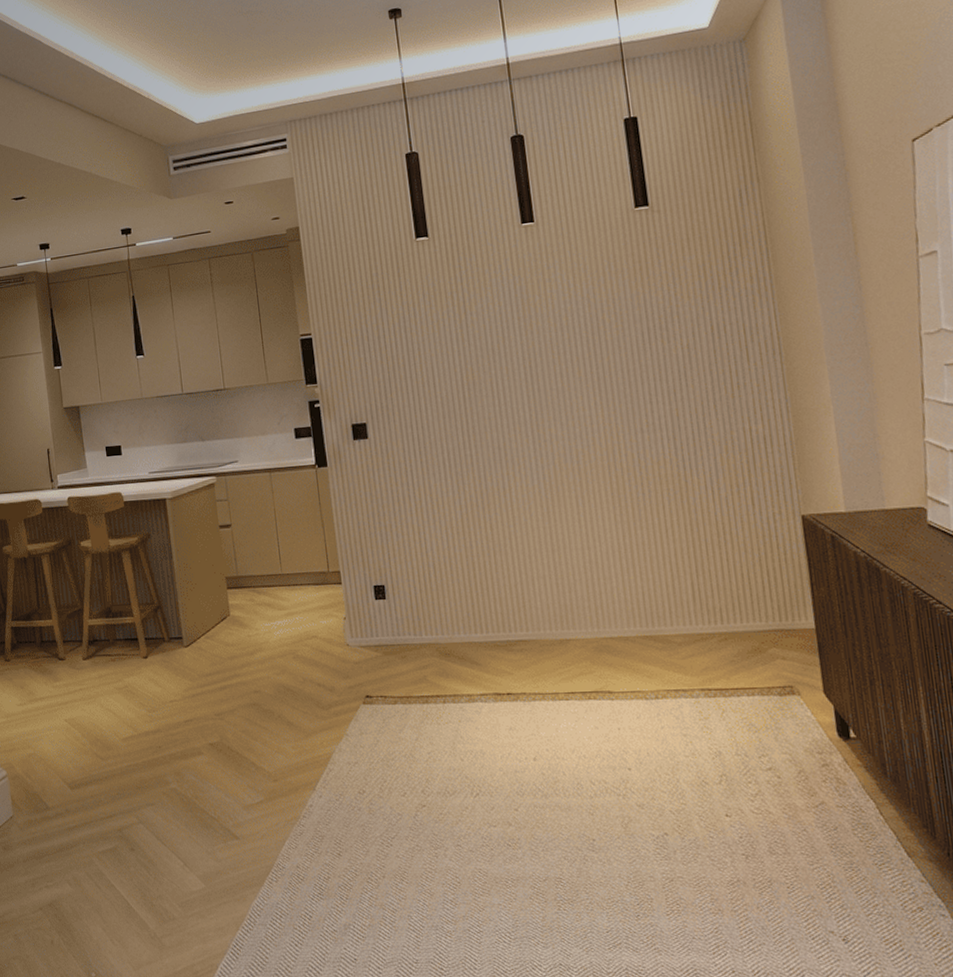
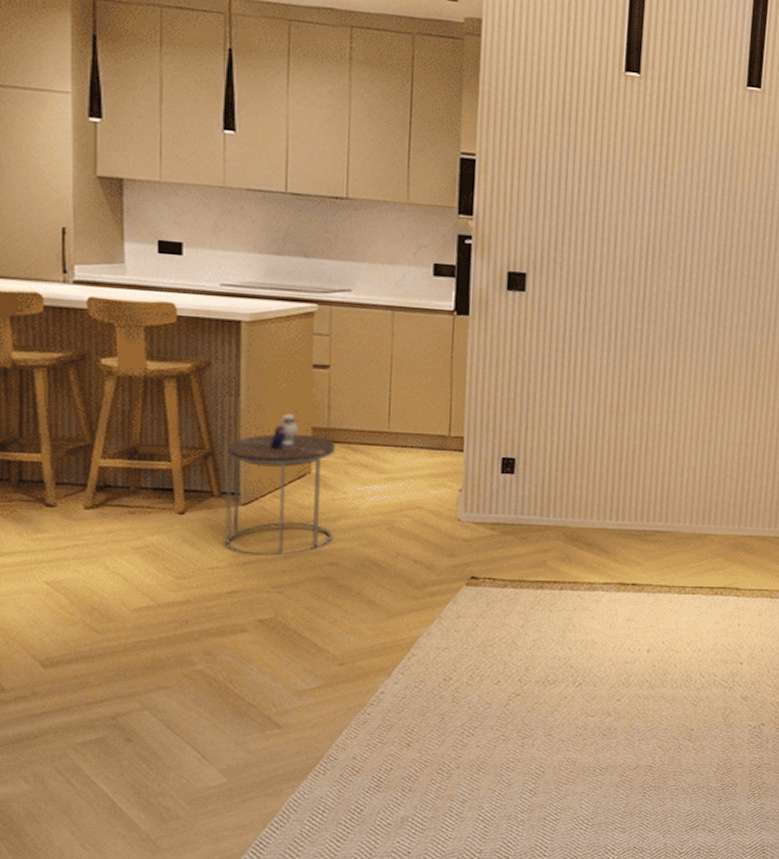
side table: none [169,567,254,689] -> present [225,413,336,556]

